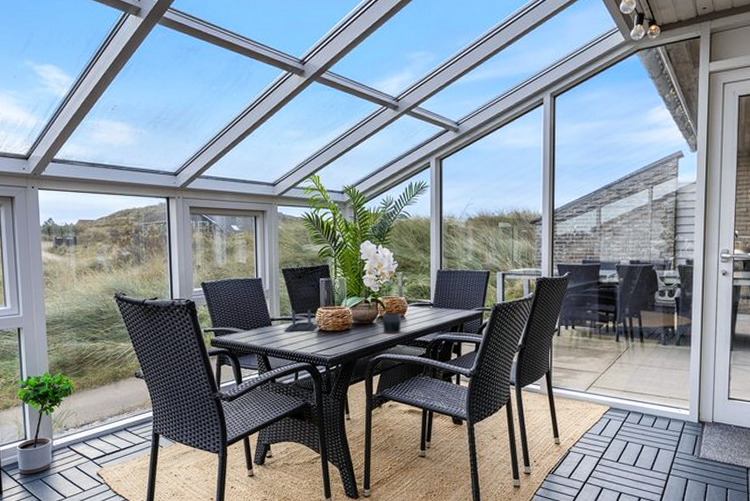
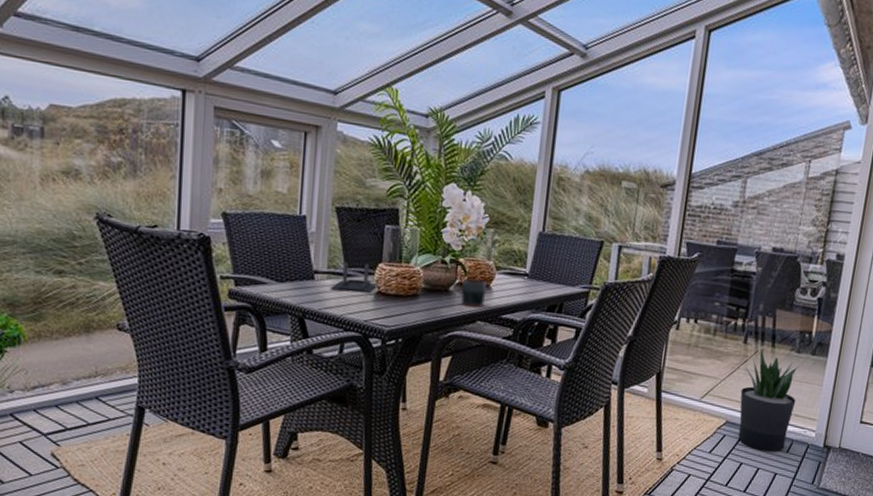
planter: none [619,345,668,430] -> present [737,349,799,452]

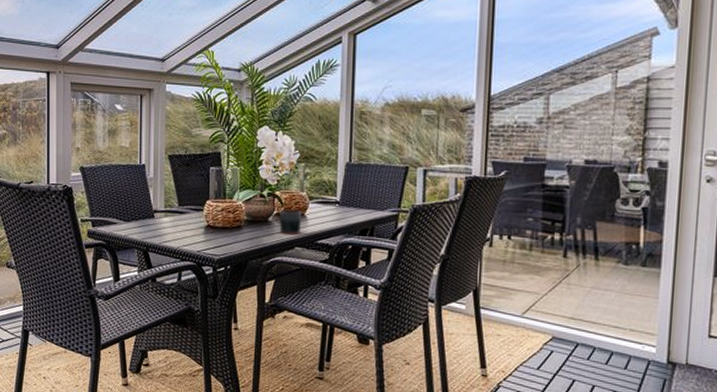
napkin holder: present [330,262,379,292] -> none [168,201,207,227]
planter: present [737,349,799,452] -> none [565,262,629,369]

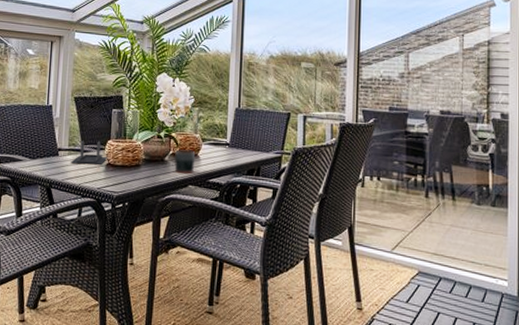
napkin holder: none [168,201,207,227] -> present [71,140,108,165]

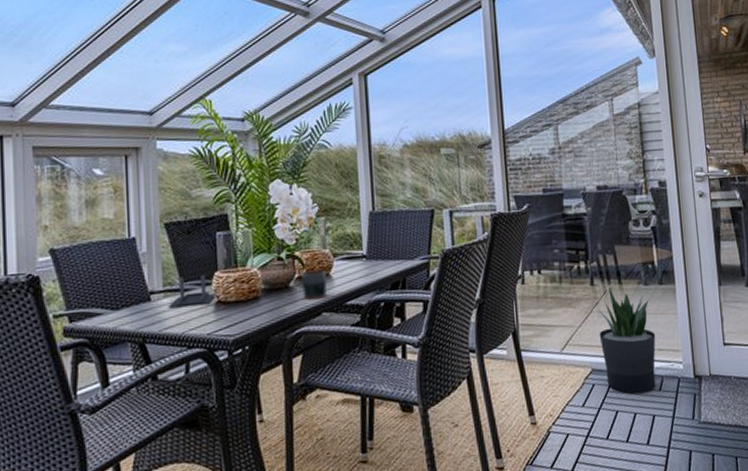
planter: none [429,202,484,302] -> present [597,288,656,394]

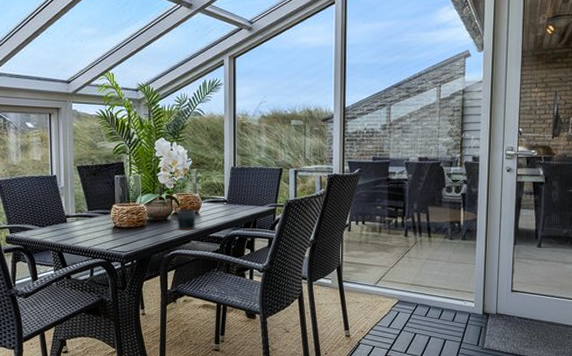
napkin holder: present [168,274,217,309] -> none [79,206,114,229]
planter: present [597,288,656,394] -> none [407,240,455,322]

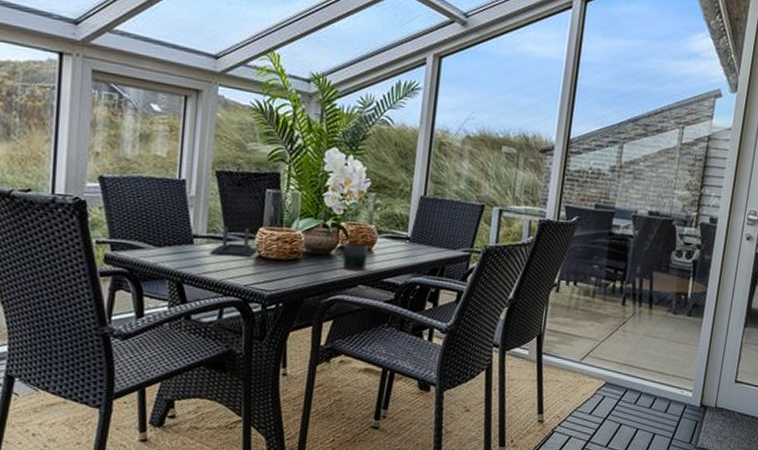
napkin holder: none [79,206,114,229] -> present [210,226,259,257]

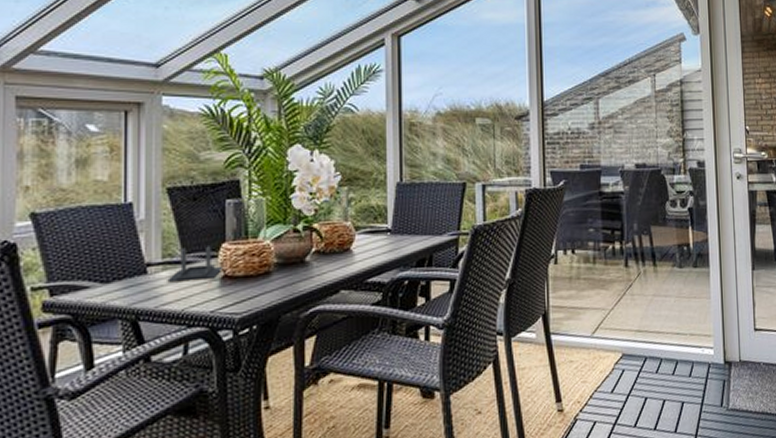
mug: present [341,242,368,271] -> none [318,243,348,276]

